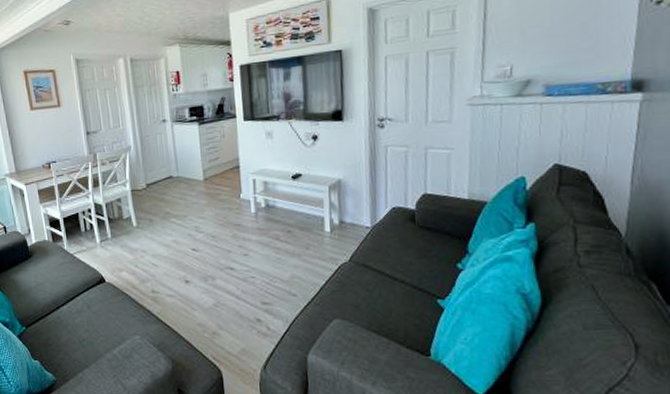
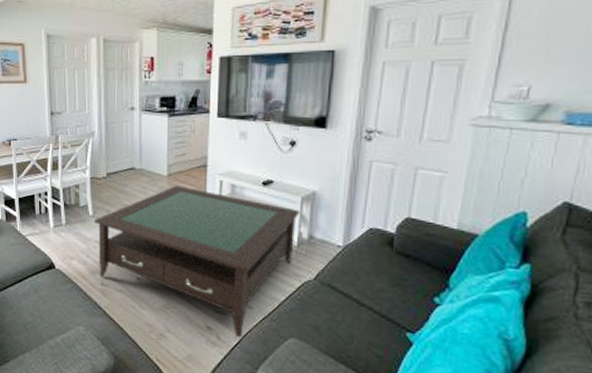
coffee table: none [139,188,329,326] -> present [94,185,300,338]

